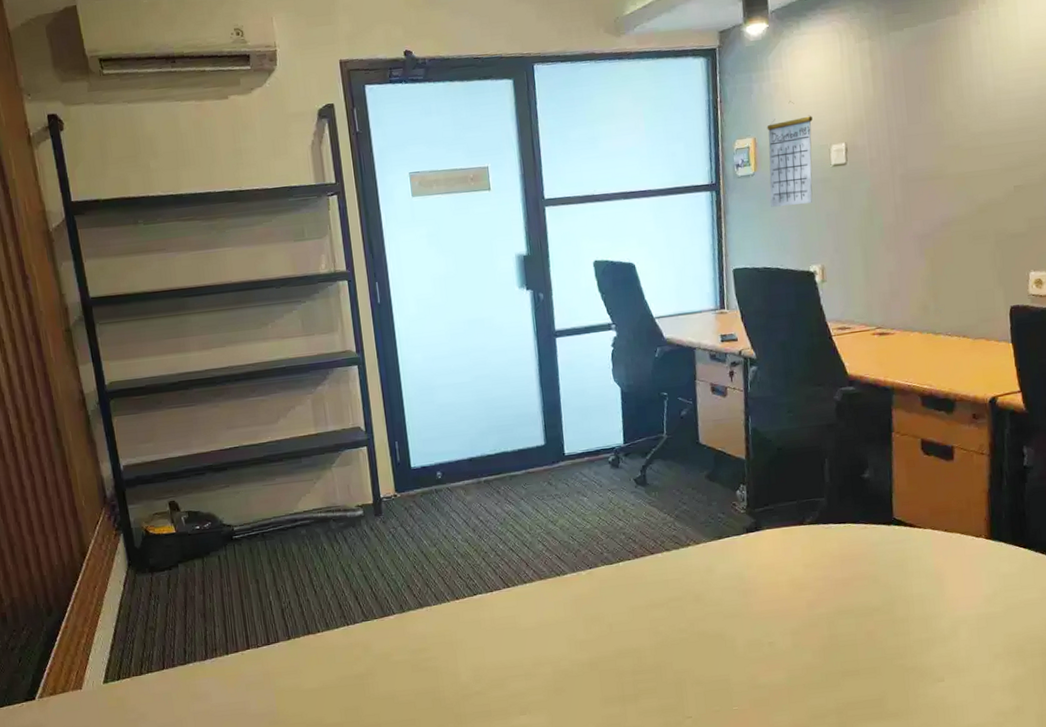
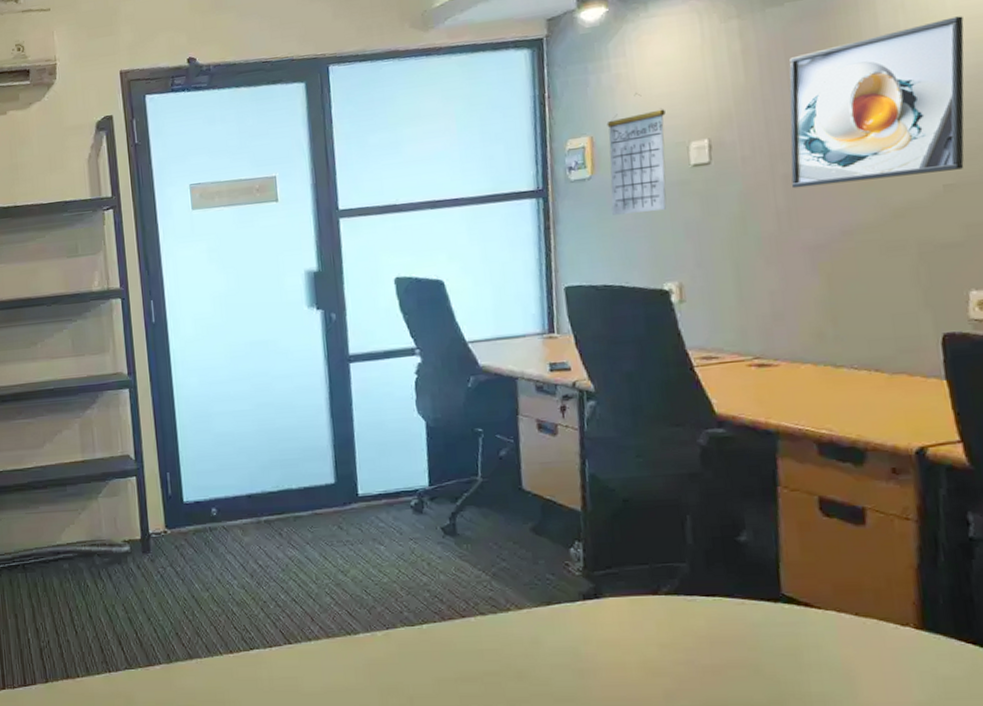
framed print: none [906,47,1032,187] -> present [789,16,965,189]

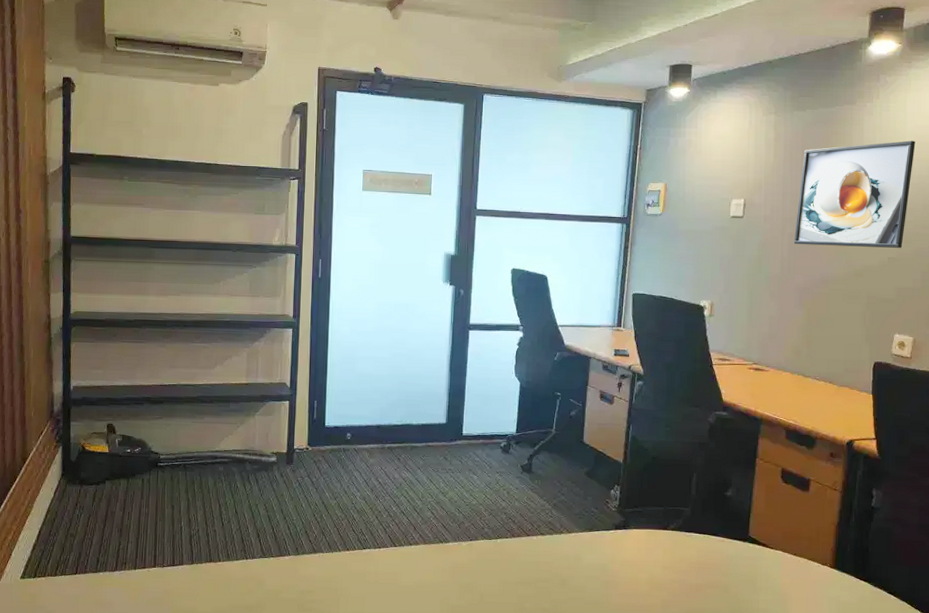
calendar: present [606,93,667,215] -> none [673,157,718,246]

